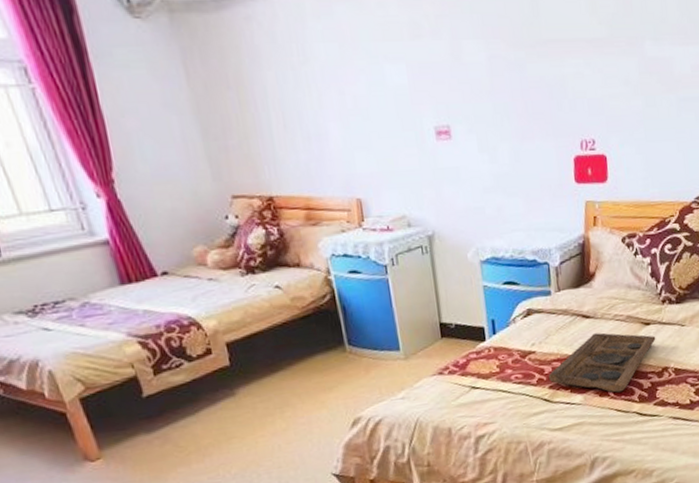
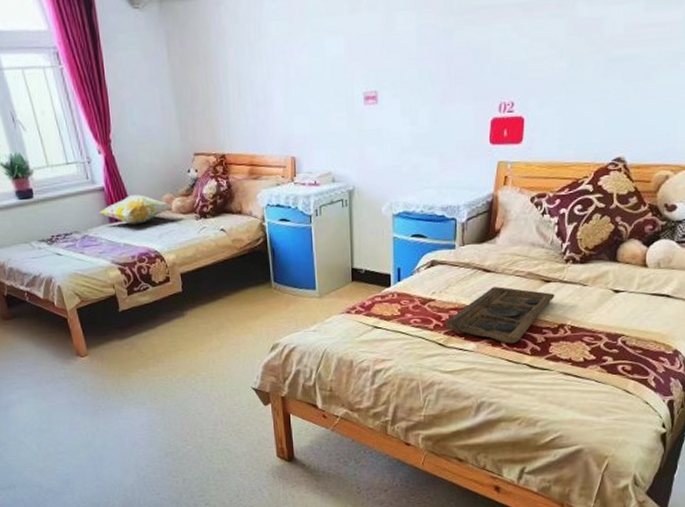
decorative pillow: none [104,248,208,286] -> present [99,195,172,224]

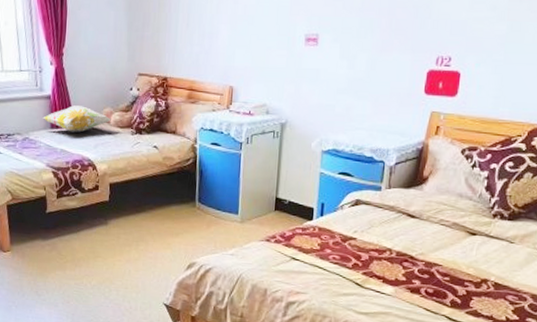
decorative tray: present [445,286,555,344] -> none [364,233,480,293]

